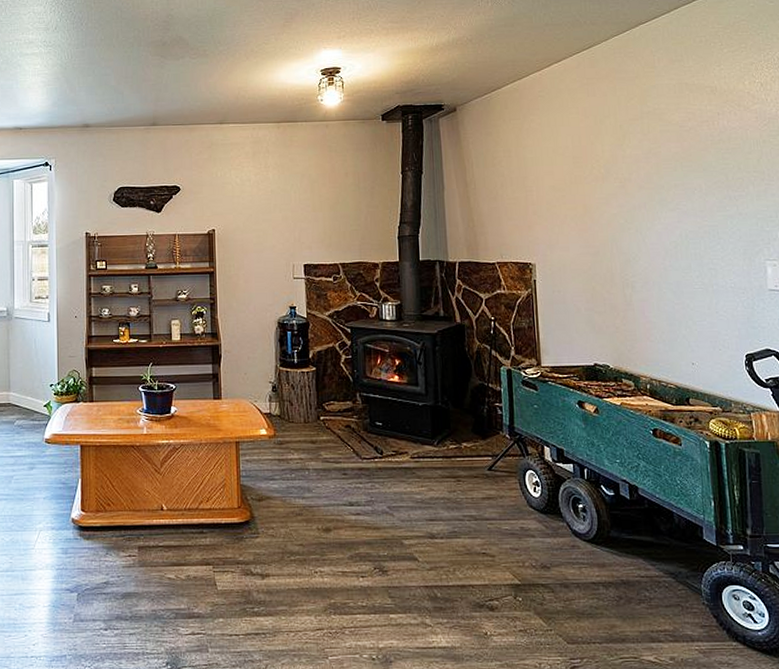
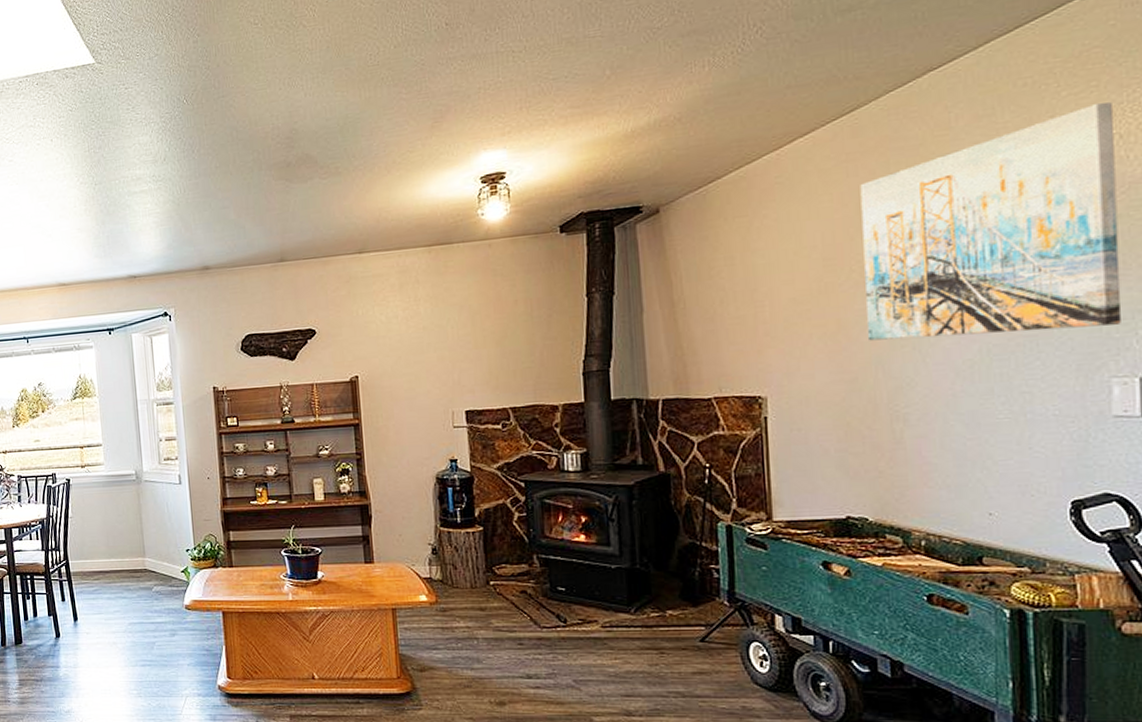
wall art: none [597,59,769,223] -> present [860,101,1122,341]

